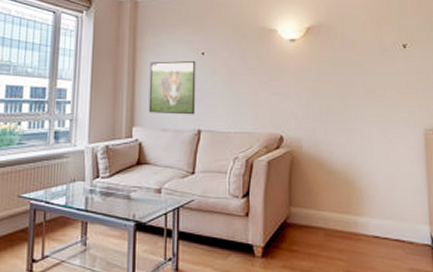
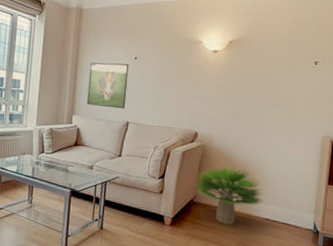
potted plant: none [286,173,369,248] -> present [194,165,264,225]

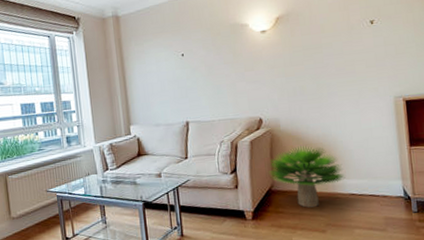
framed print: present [86,62,129,109] -> none [137,63,182,112]

